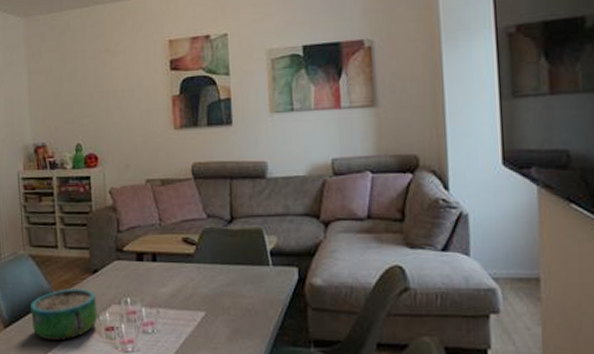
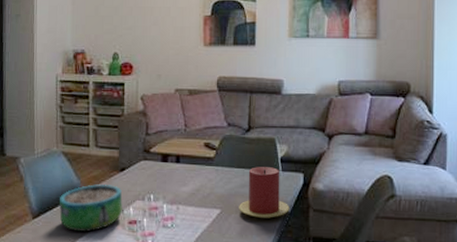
candle: none [226,262,284,320] -> present [239,167,290,218]

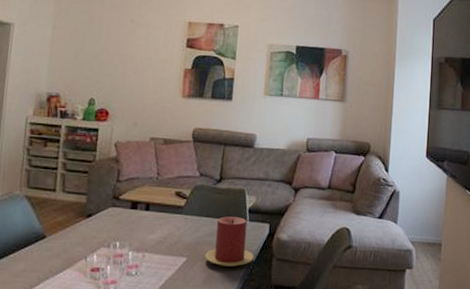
decorative bowl: present [59,184,124,233] -> none [16,230,87,280]

